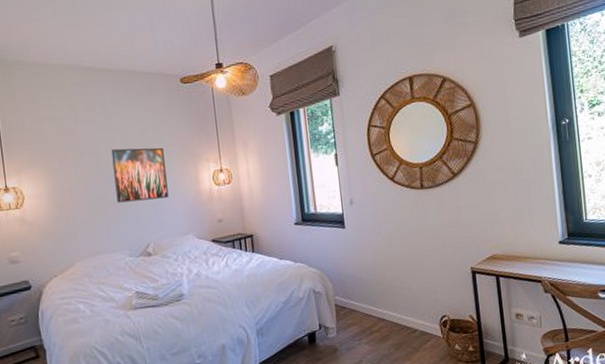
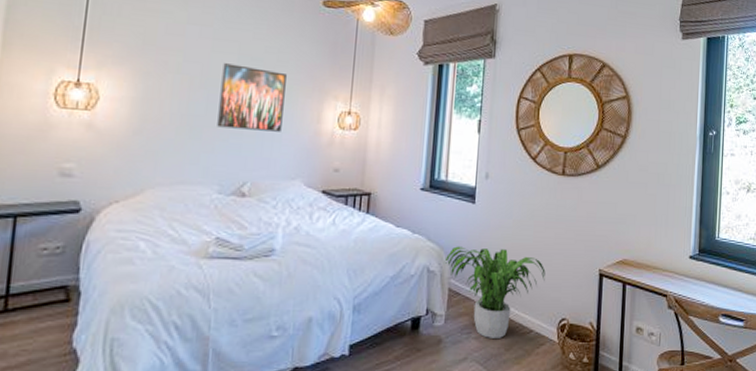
potted plant: none [327,263,421,342] -> present [444,246,546,338]

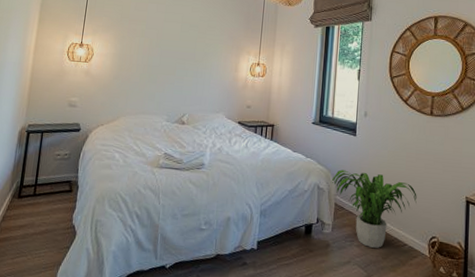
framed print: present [217,63,287,132] -> none [167,29,214,78]

